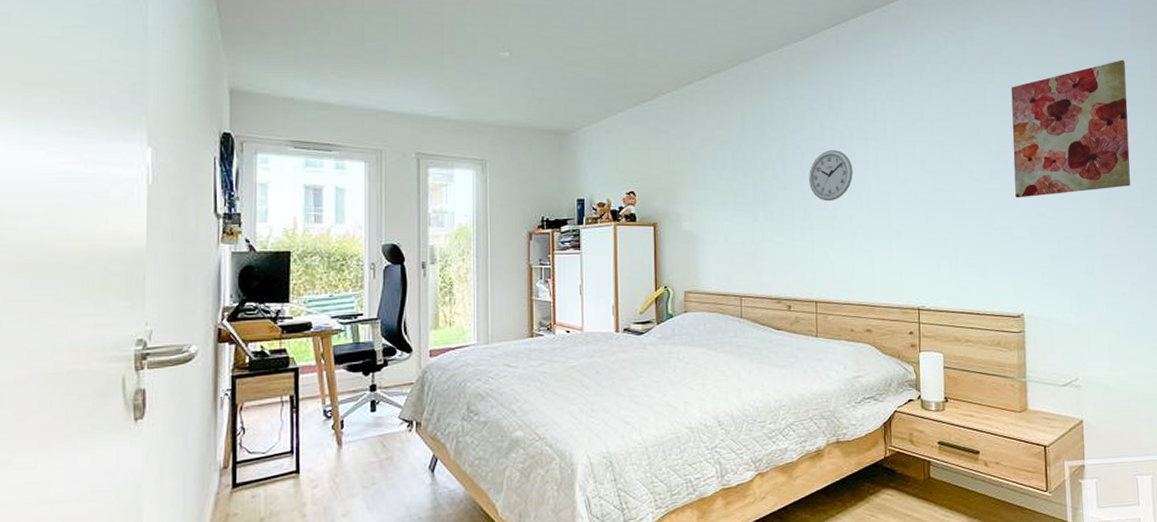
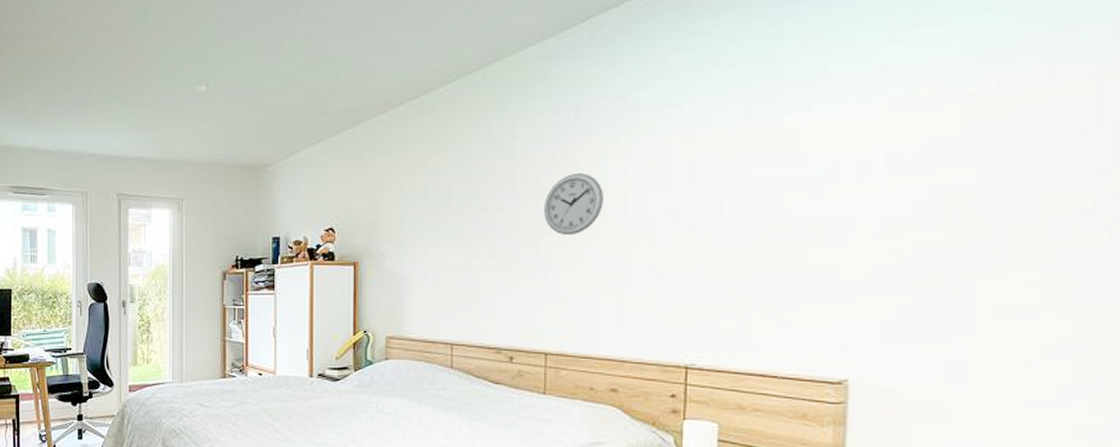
wall art: present [1011,60,1131,198] -> none [848,22,1064,228]

